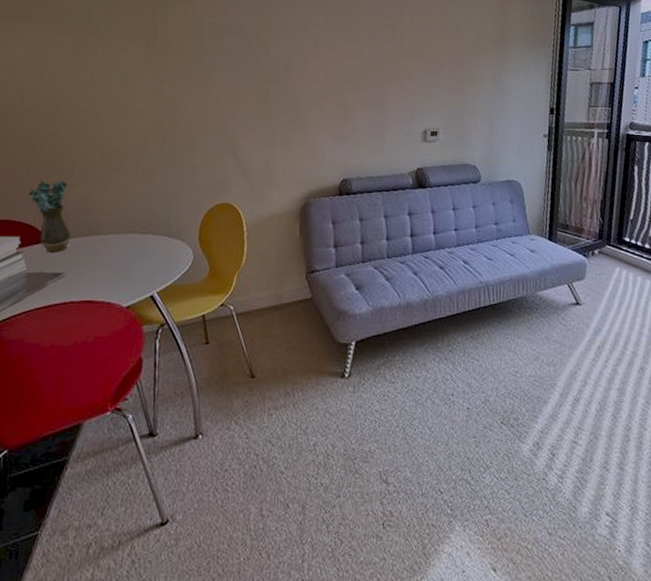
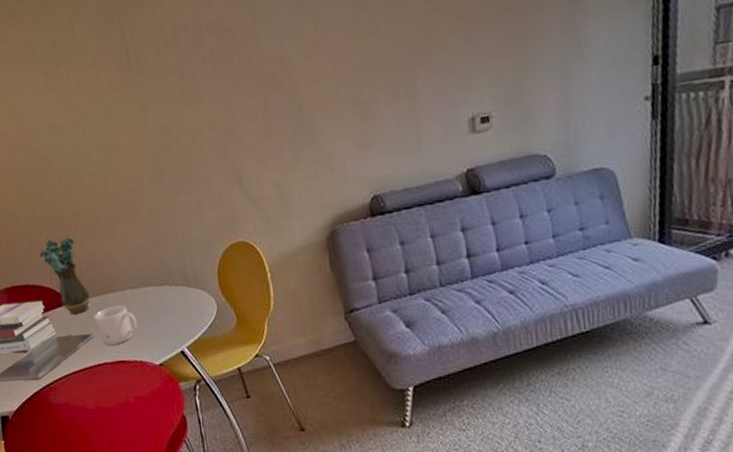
mug: none [70,247,114,286] -> present [94,304,138,346]

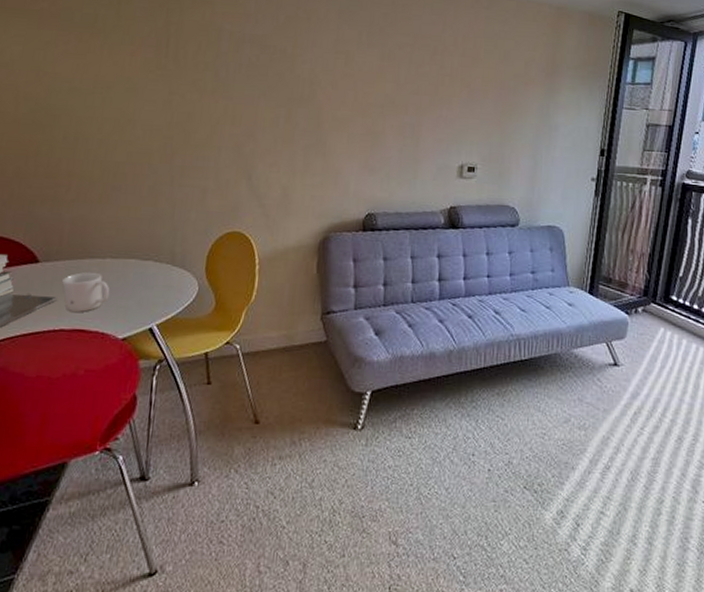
vase: present [39,236,91,315] -> none [18,192,65,275]

